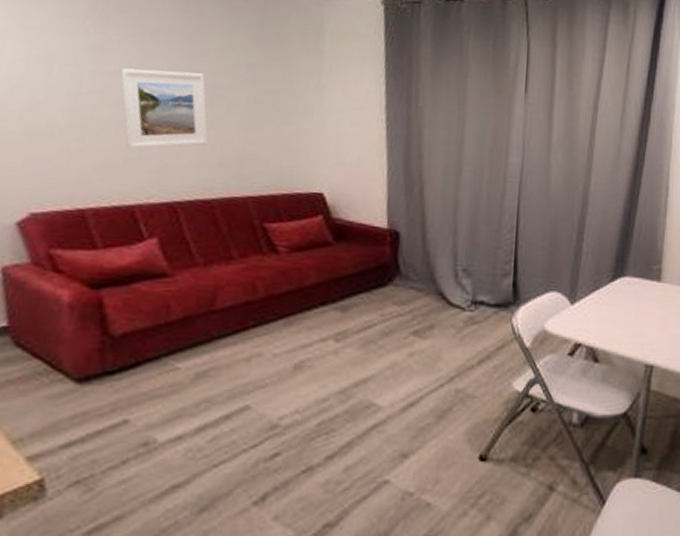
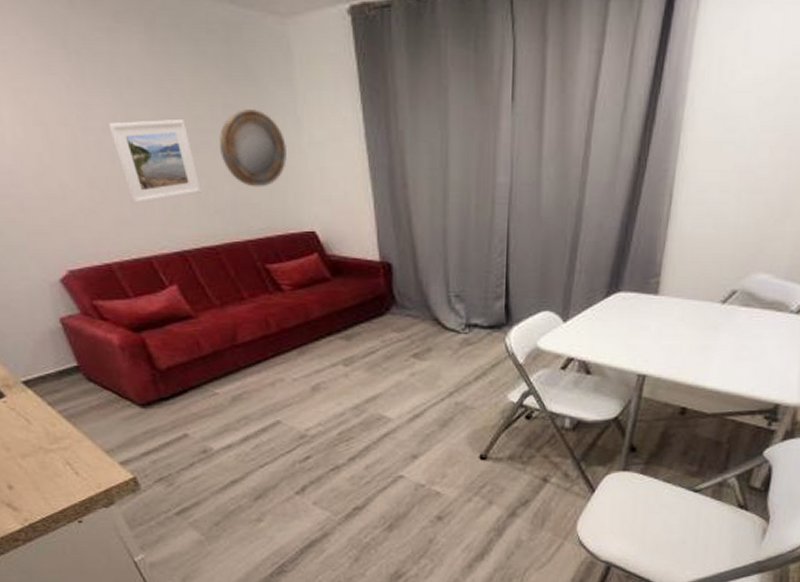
home mirror: none [235,71,306,145] -> present [218,109,287,187]

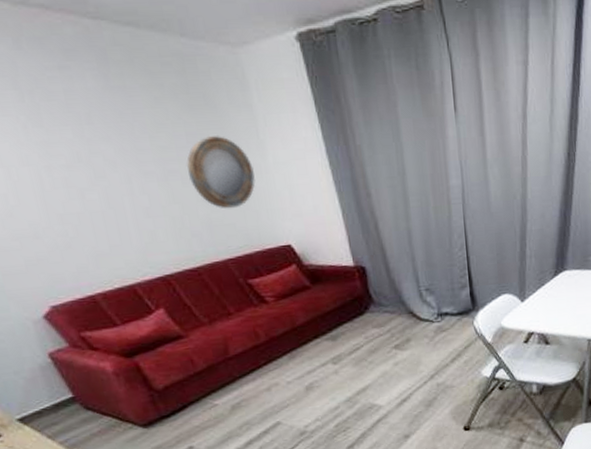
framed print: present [107,120,201,205] -> none [71,151,176,236]

